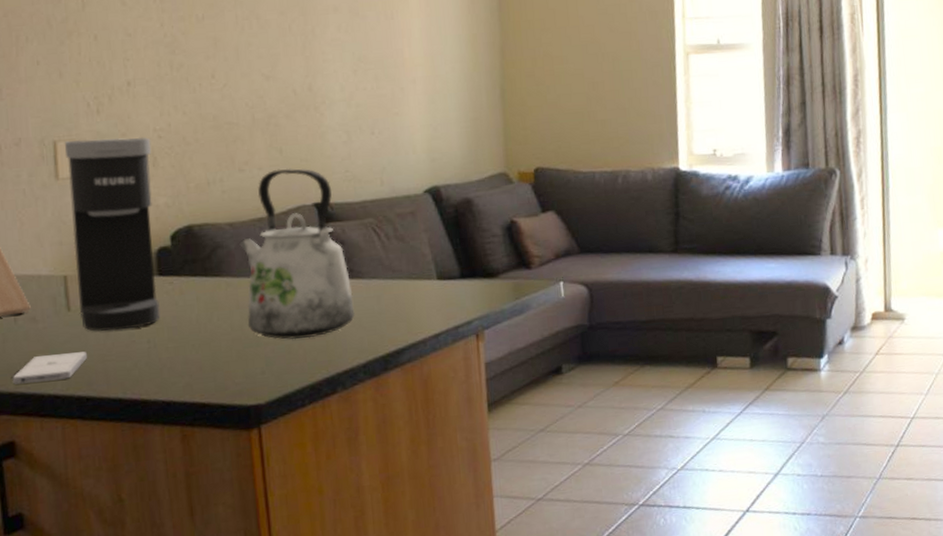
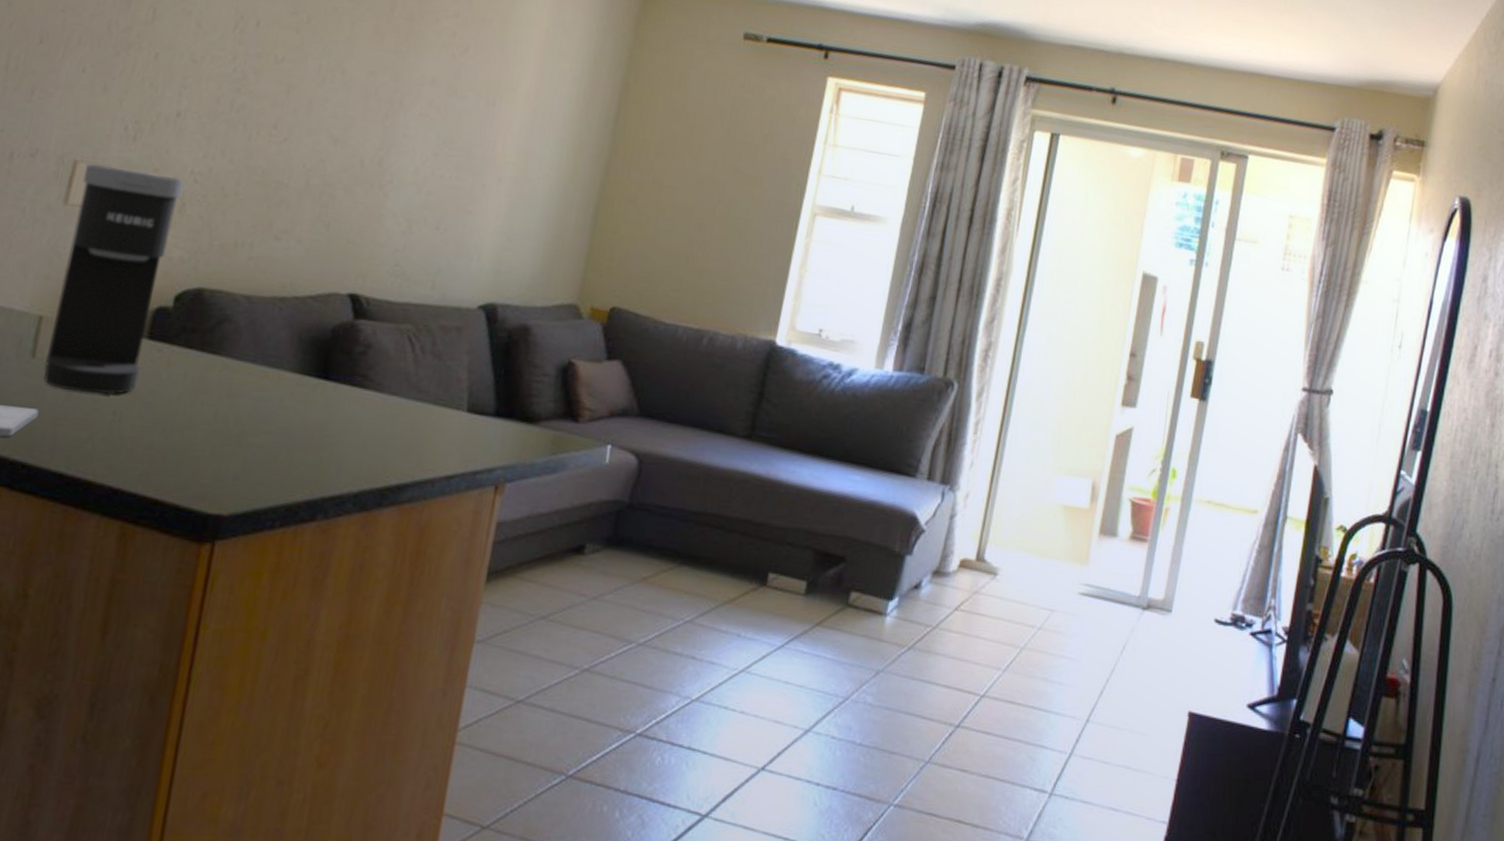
kettle: present [239,168,355,340] -> none [234,245,375,449]

